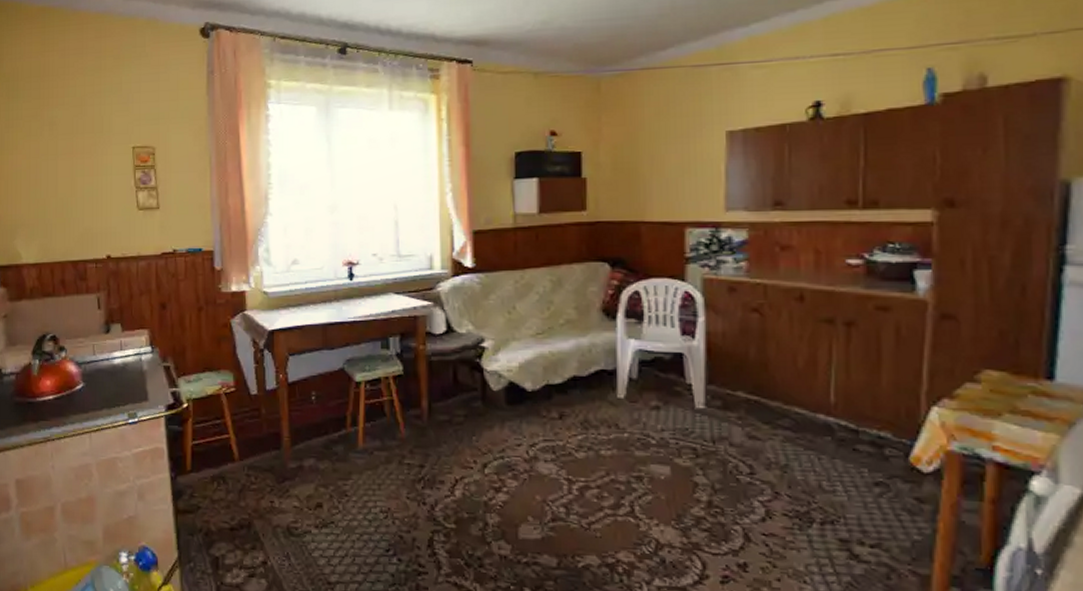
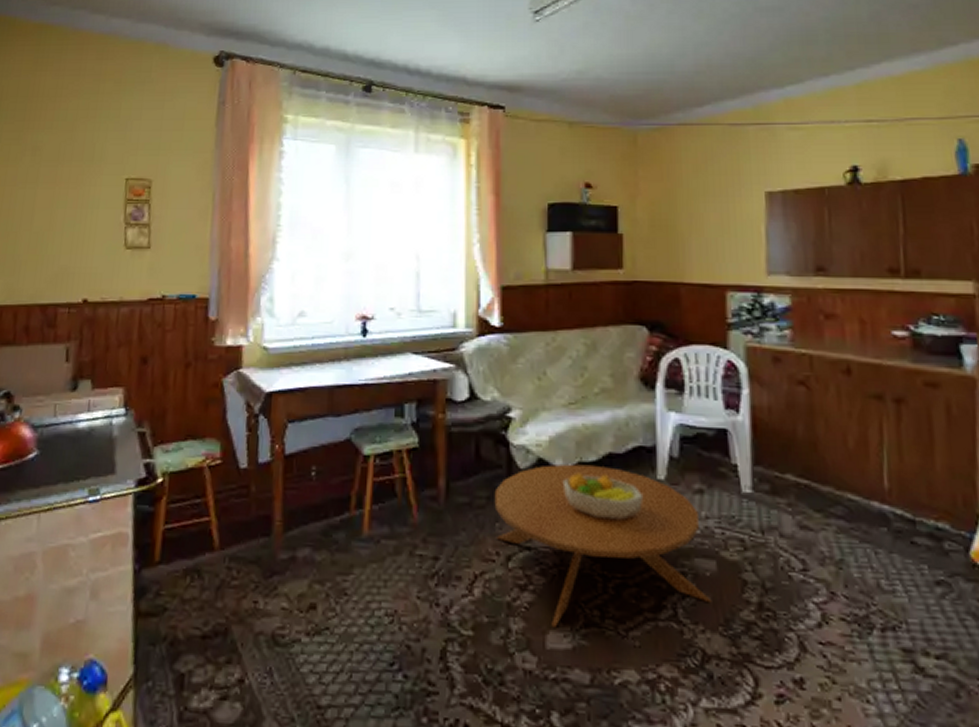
coffee table: none [471,386,666,522] -> present [494,463,712,628]
fruit bowl: none [533,393,604,433] -> present [564,473,642,520]

